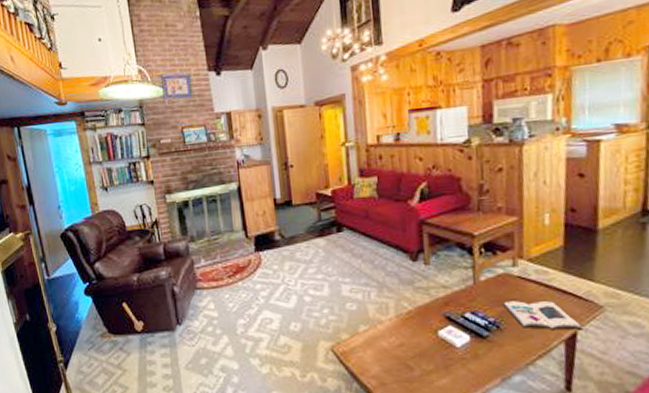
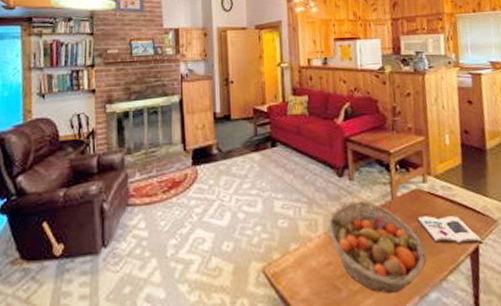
fruit basket: none [398,284,511,375] -> present [326,200,427,294]

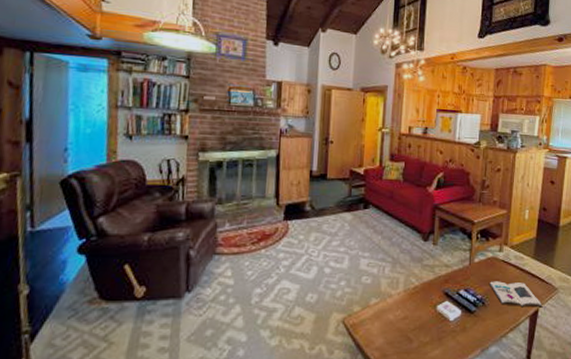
fruit basket: present [326,200,427,294] -> none [406,263,492,347]

